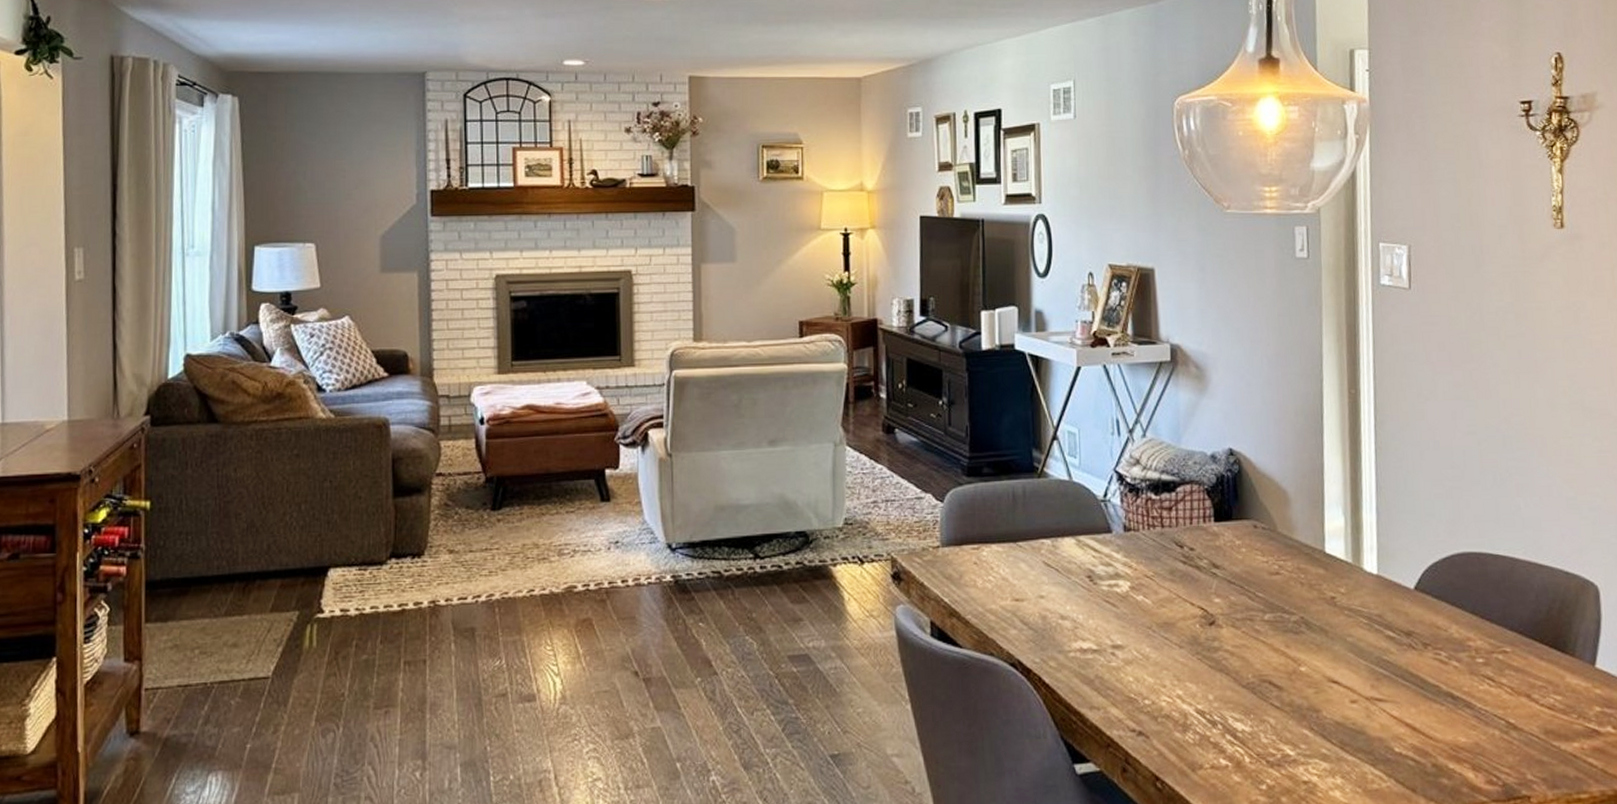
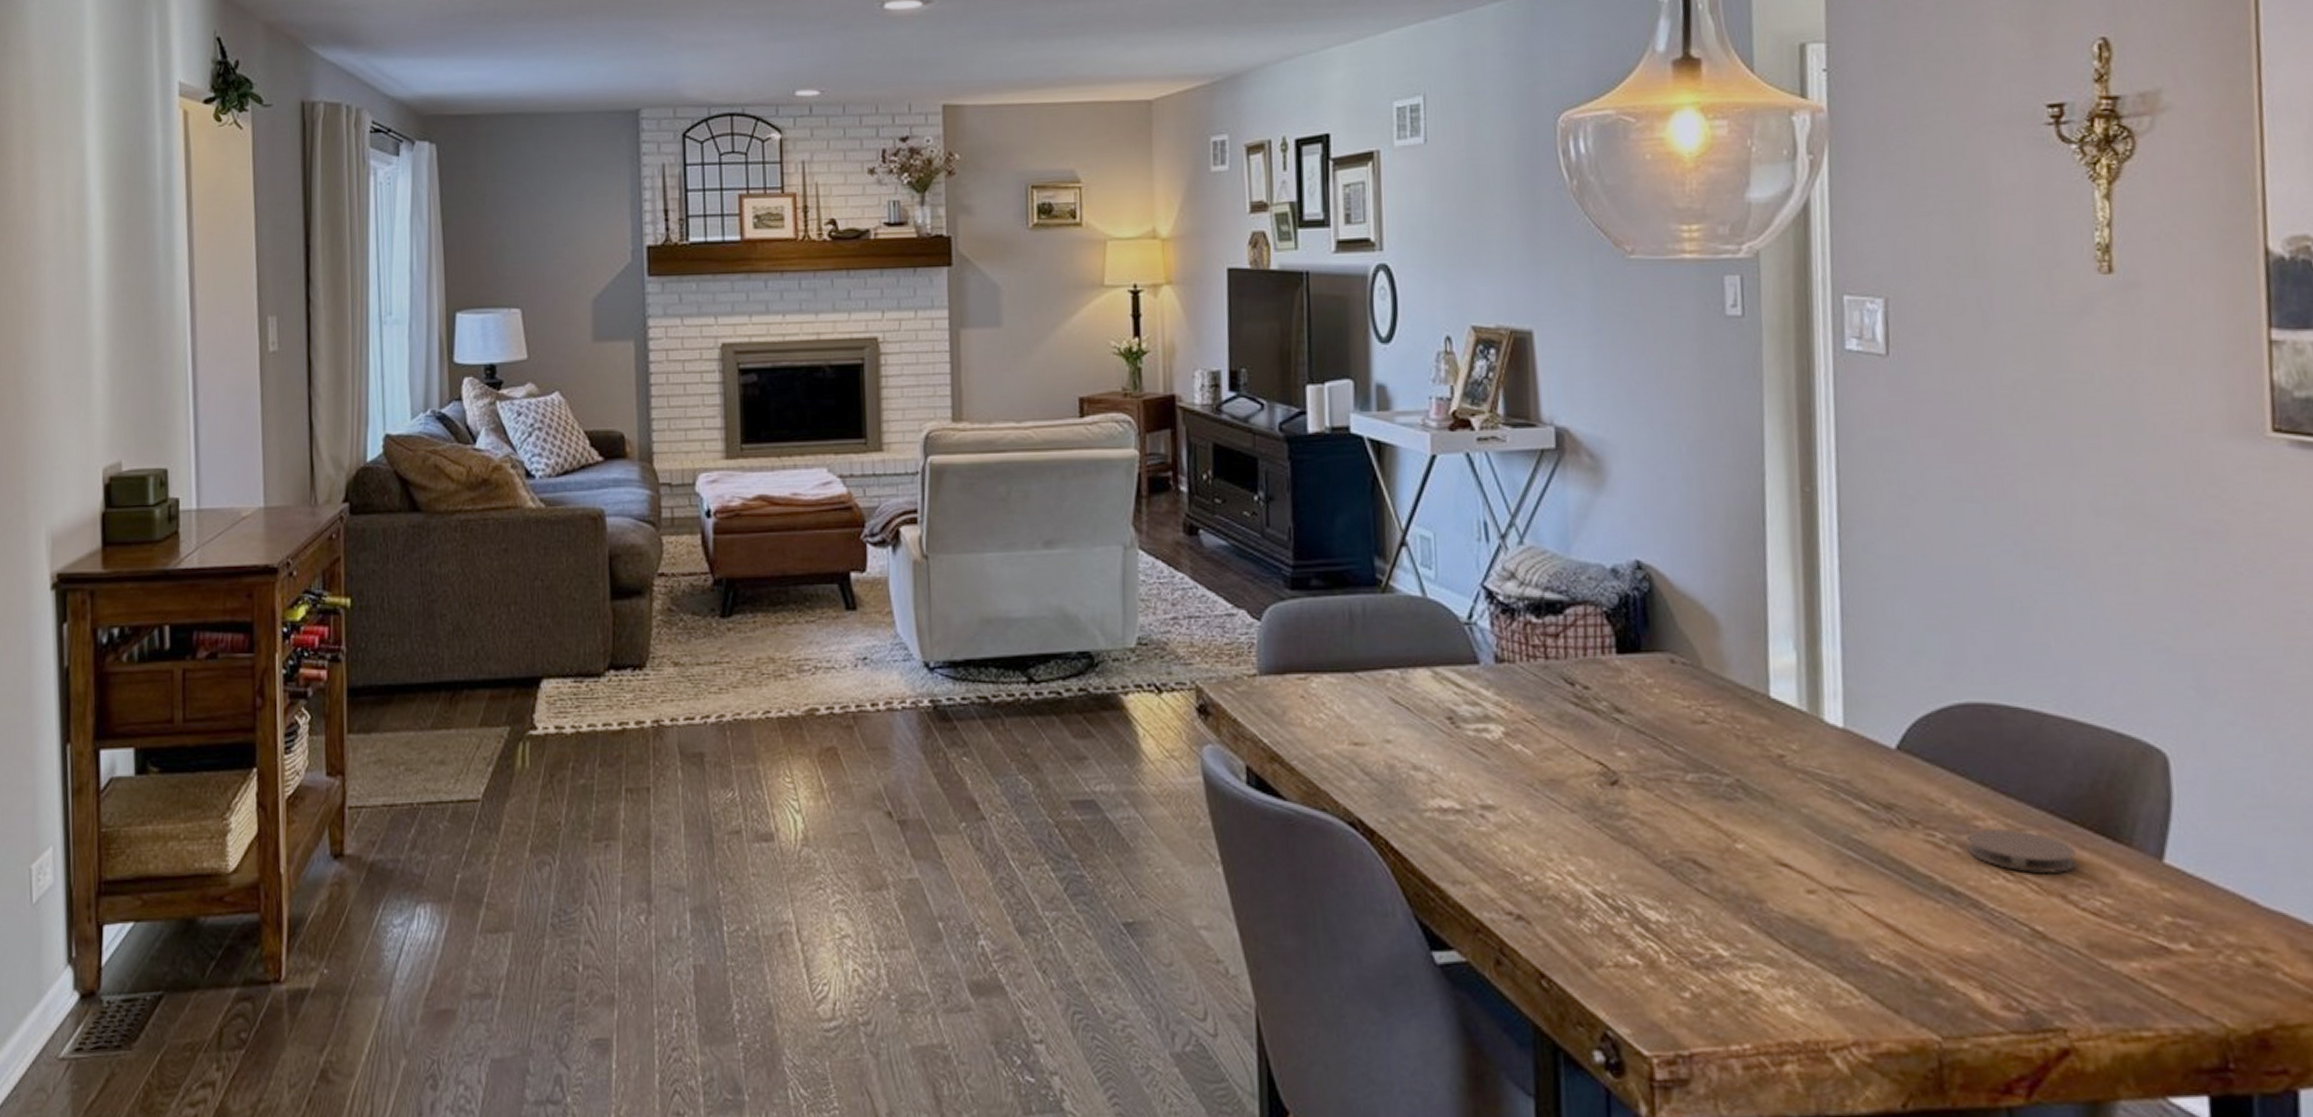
coaster: none [1463,647,1537,680] -> present [1967,829,2077,874]

